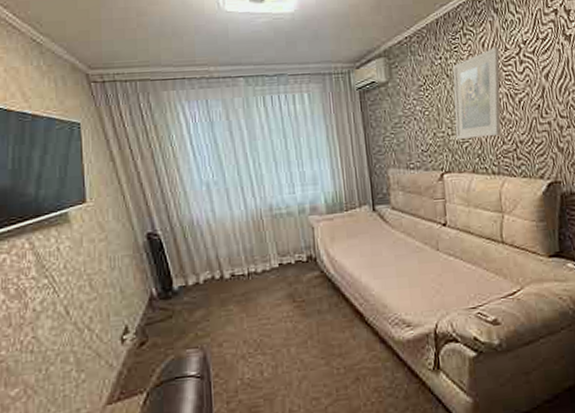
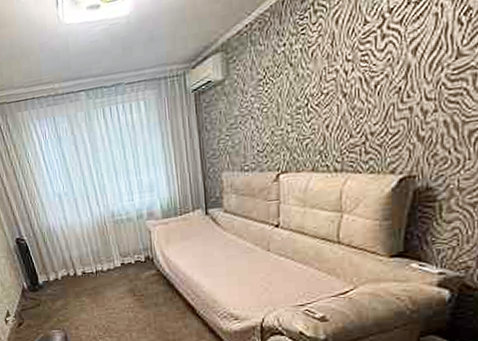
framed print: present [453,47,501,139] -> none [295,21,358,136]

